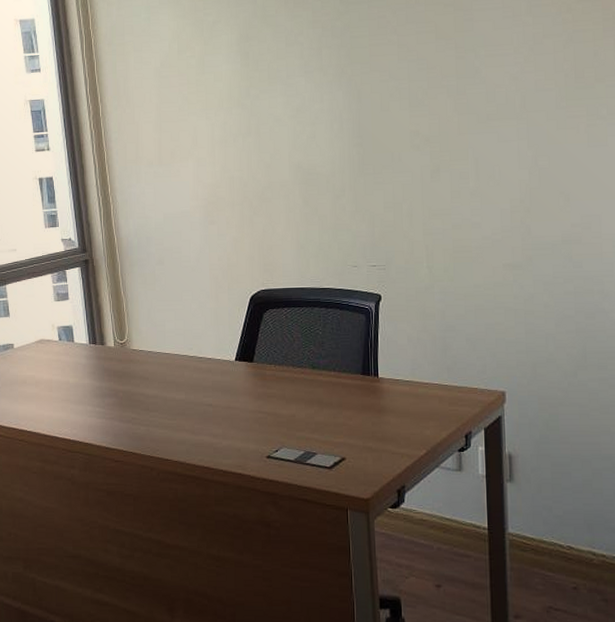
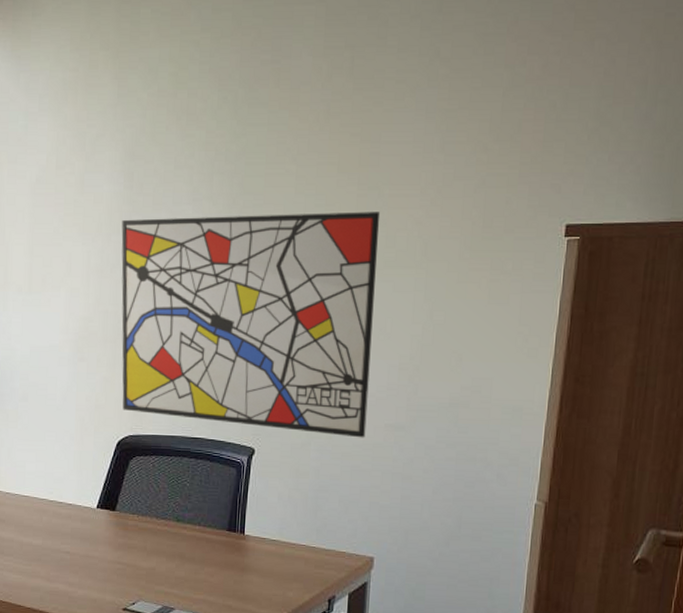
wall art: none [241,71,486,279] -> present [121,212,381,438]

